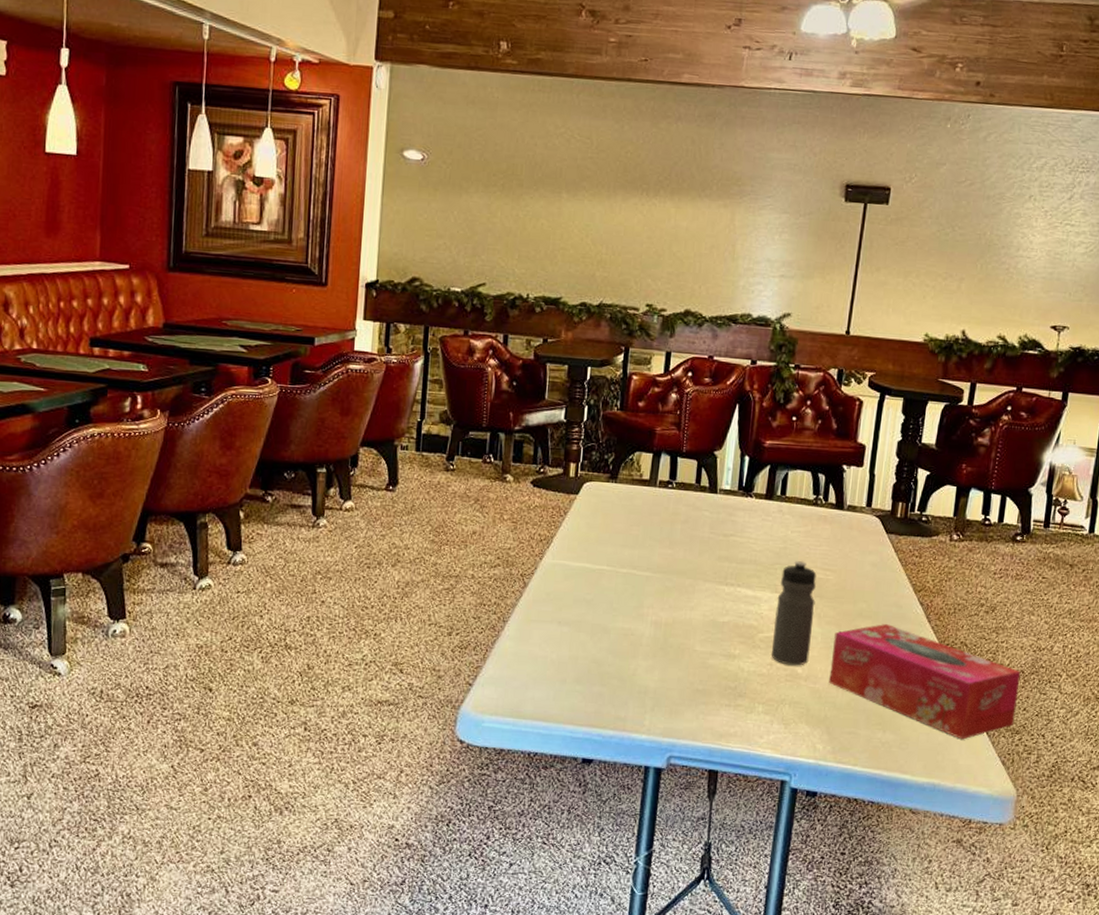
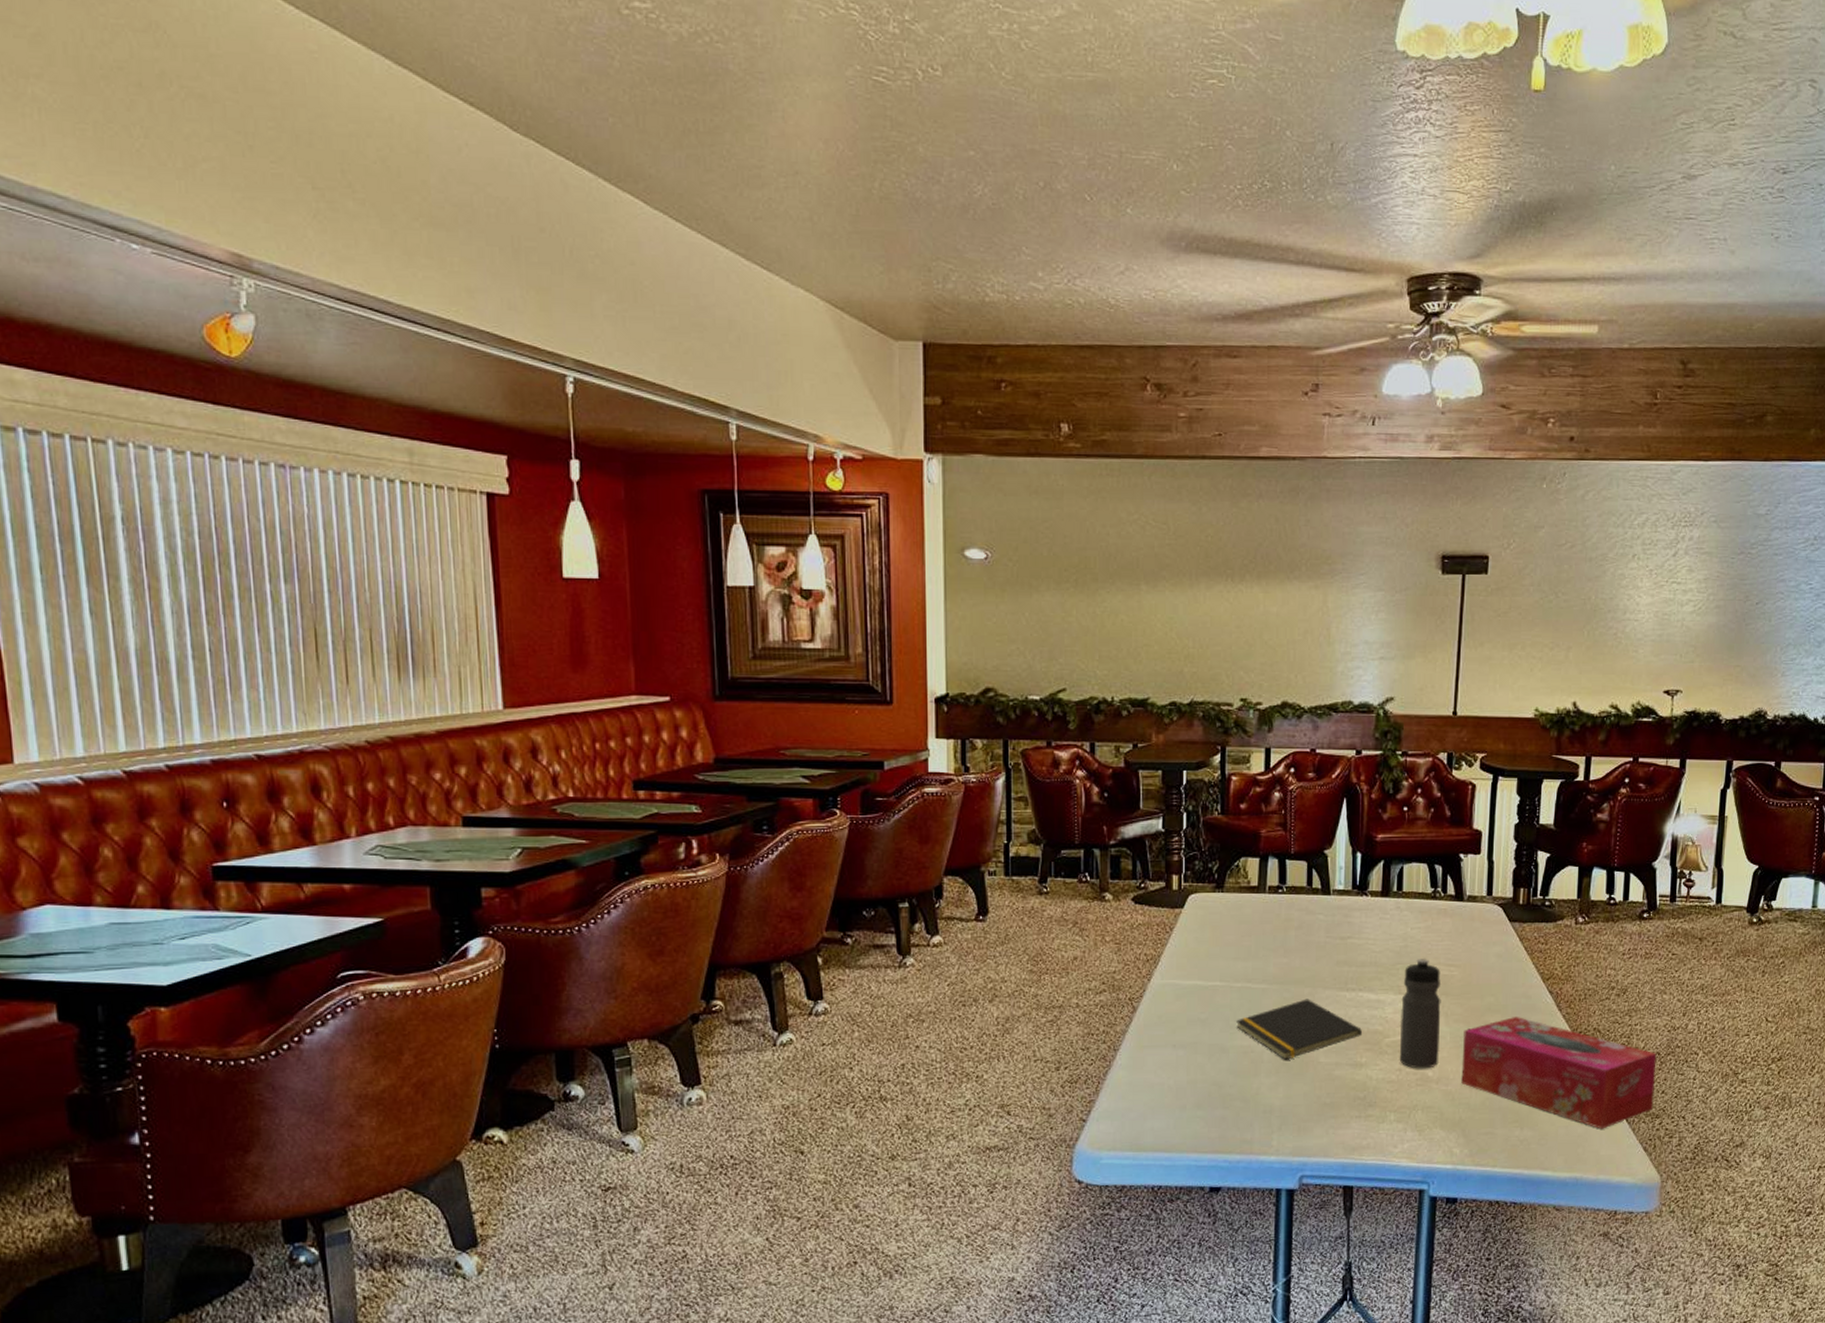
notepad: none [618,589,737,645] -> present [1235,998,1362,1060]

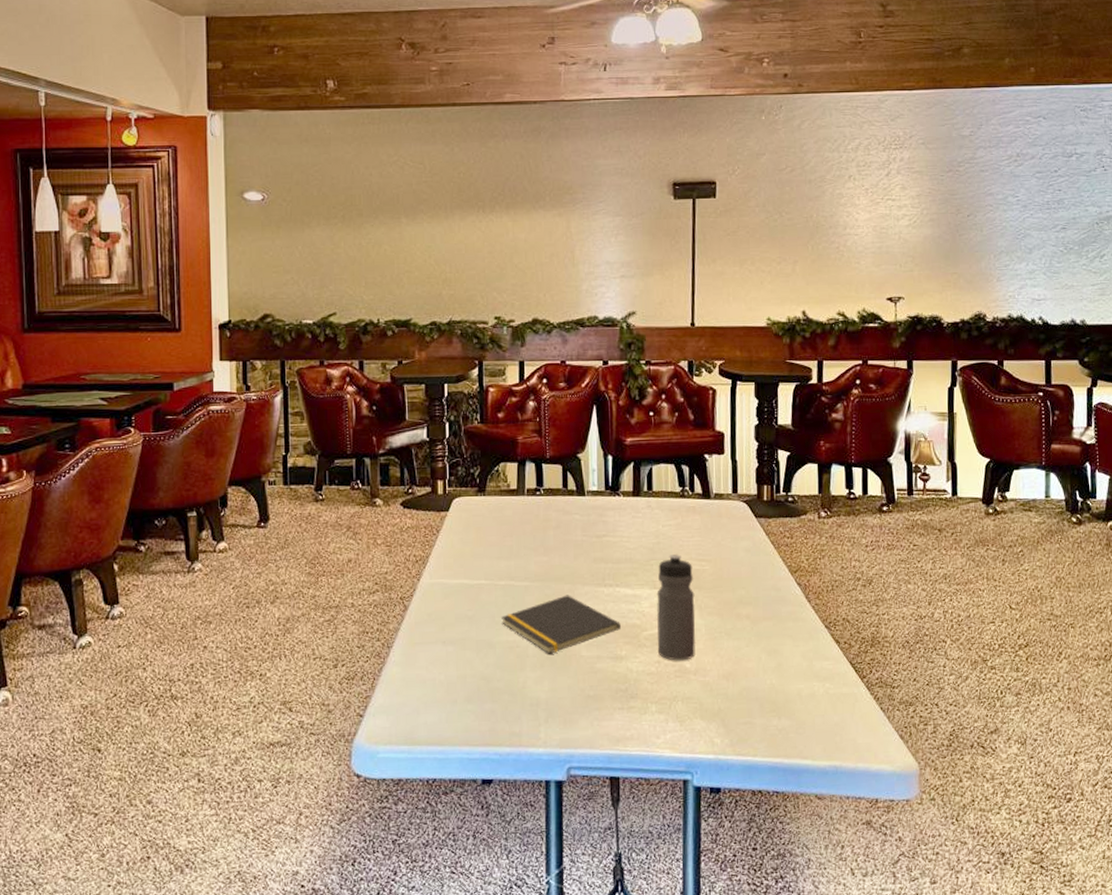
tissue box: present [1461,1017,1657,1129] -> none [718,608,907,718]

